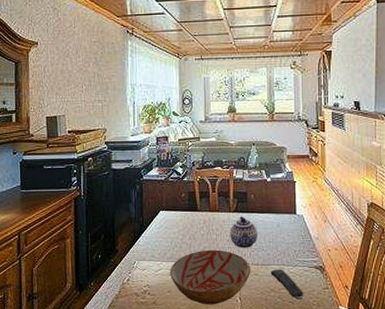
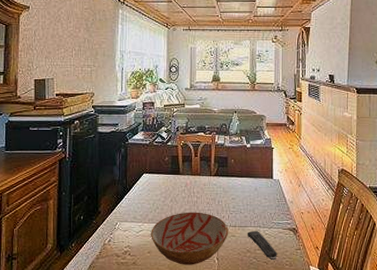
teapot: present [230,216,257,248] -> none [210,180,236,211]

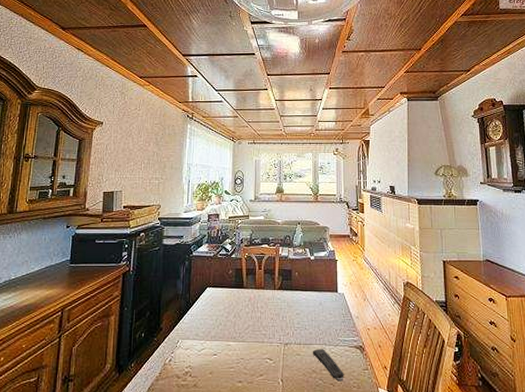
bowl: present [151,212,229,265] -> none [213,328,293,388]

